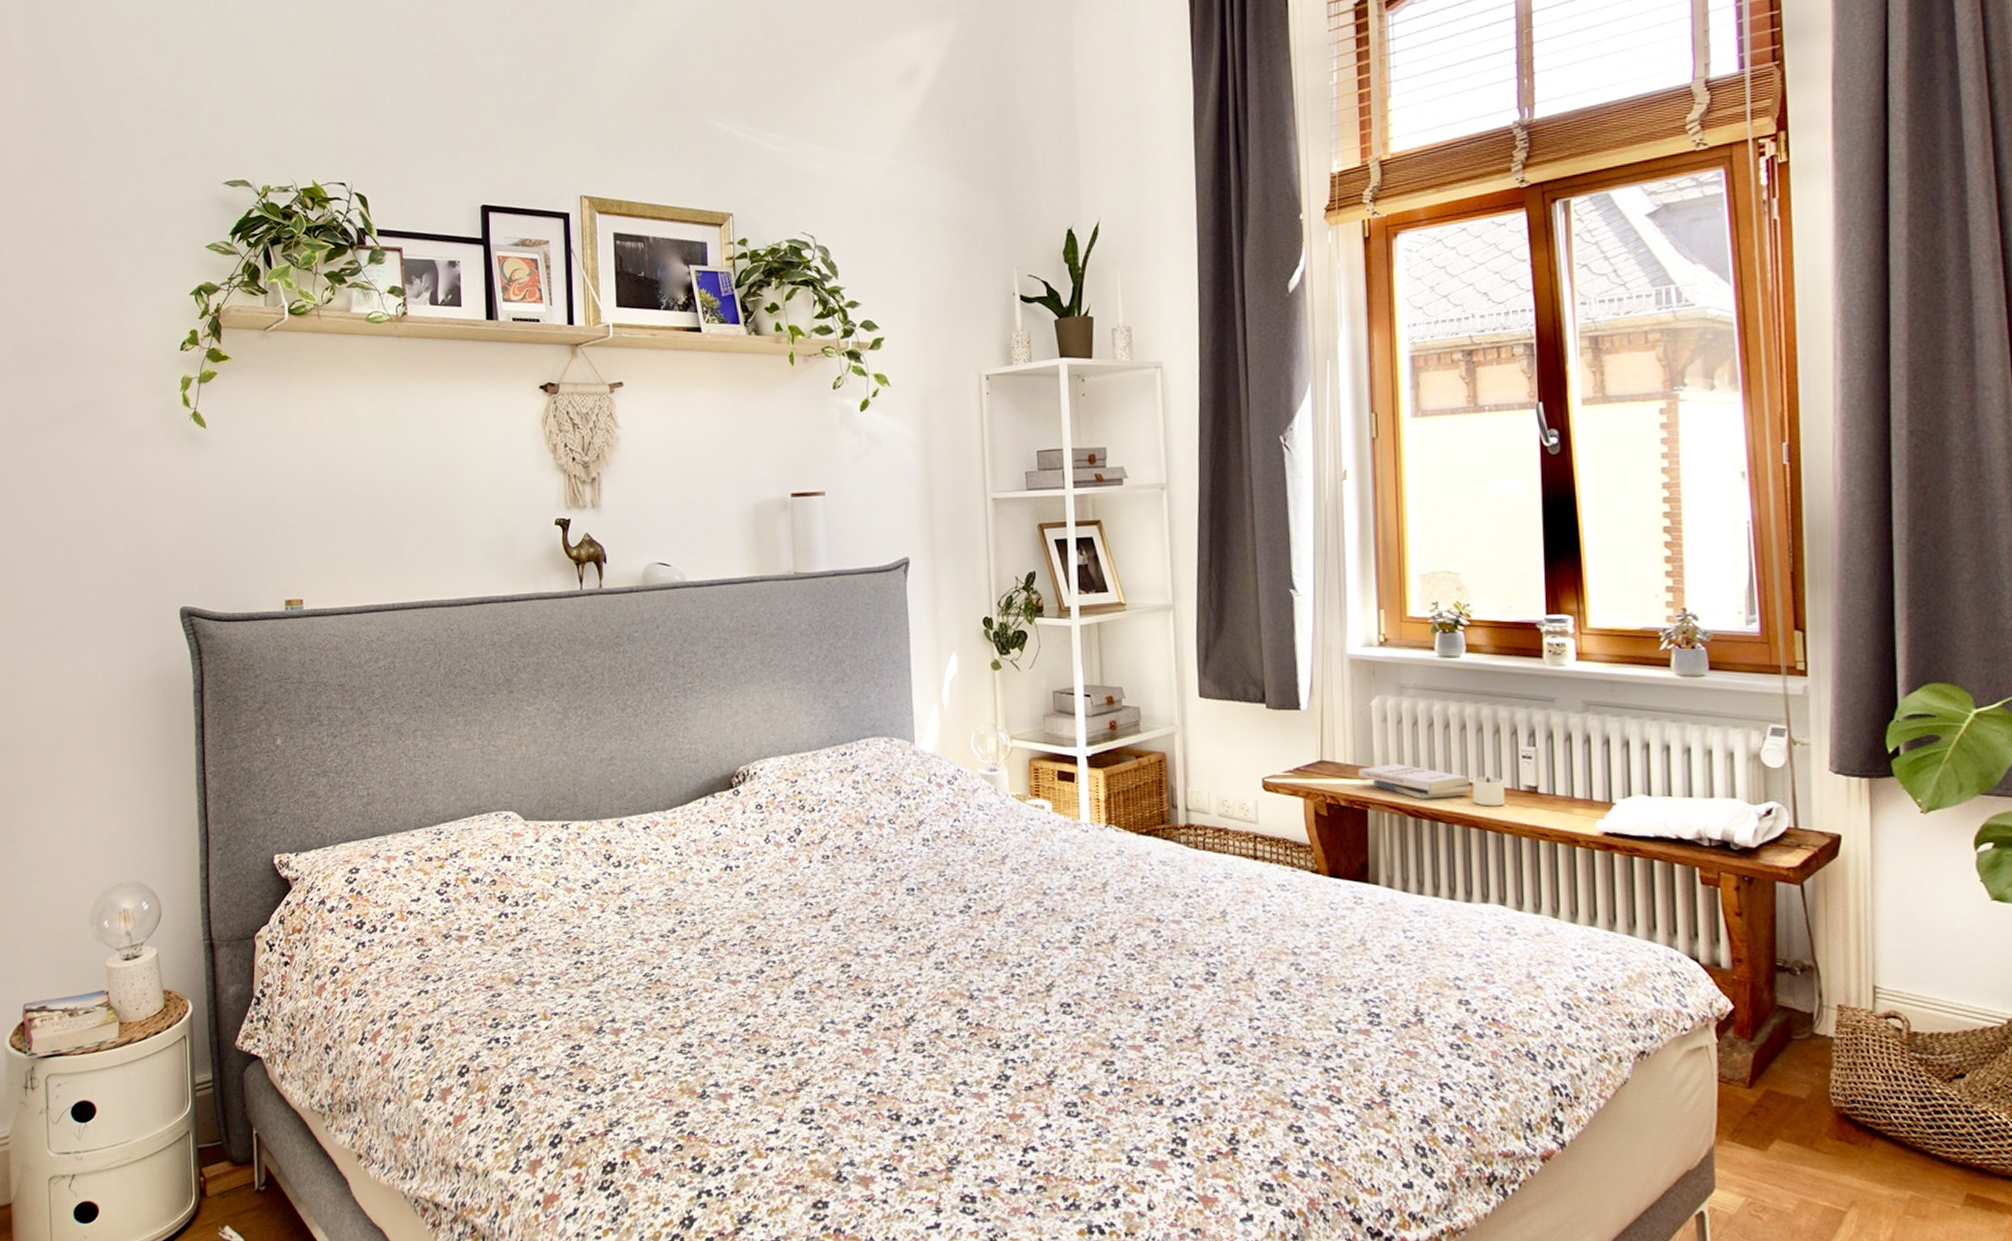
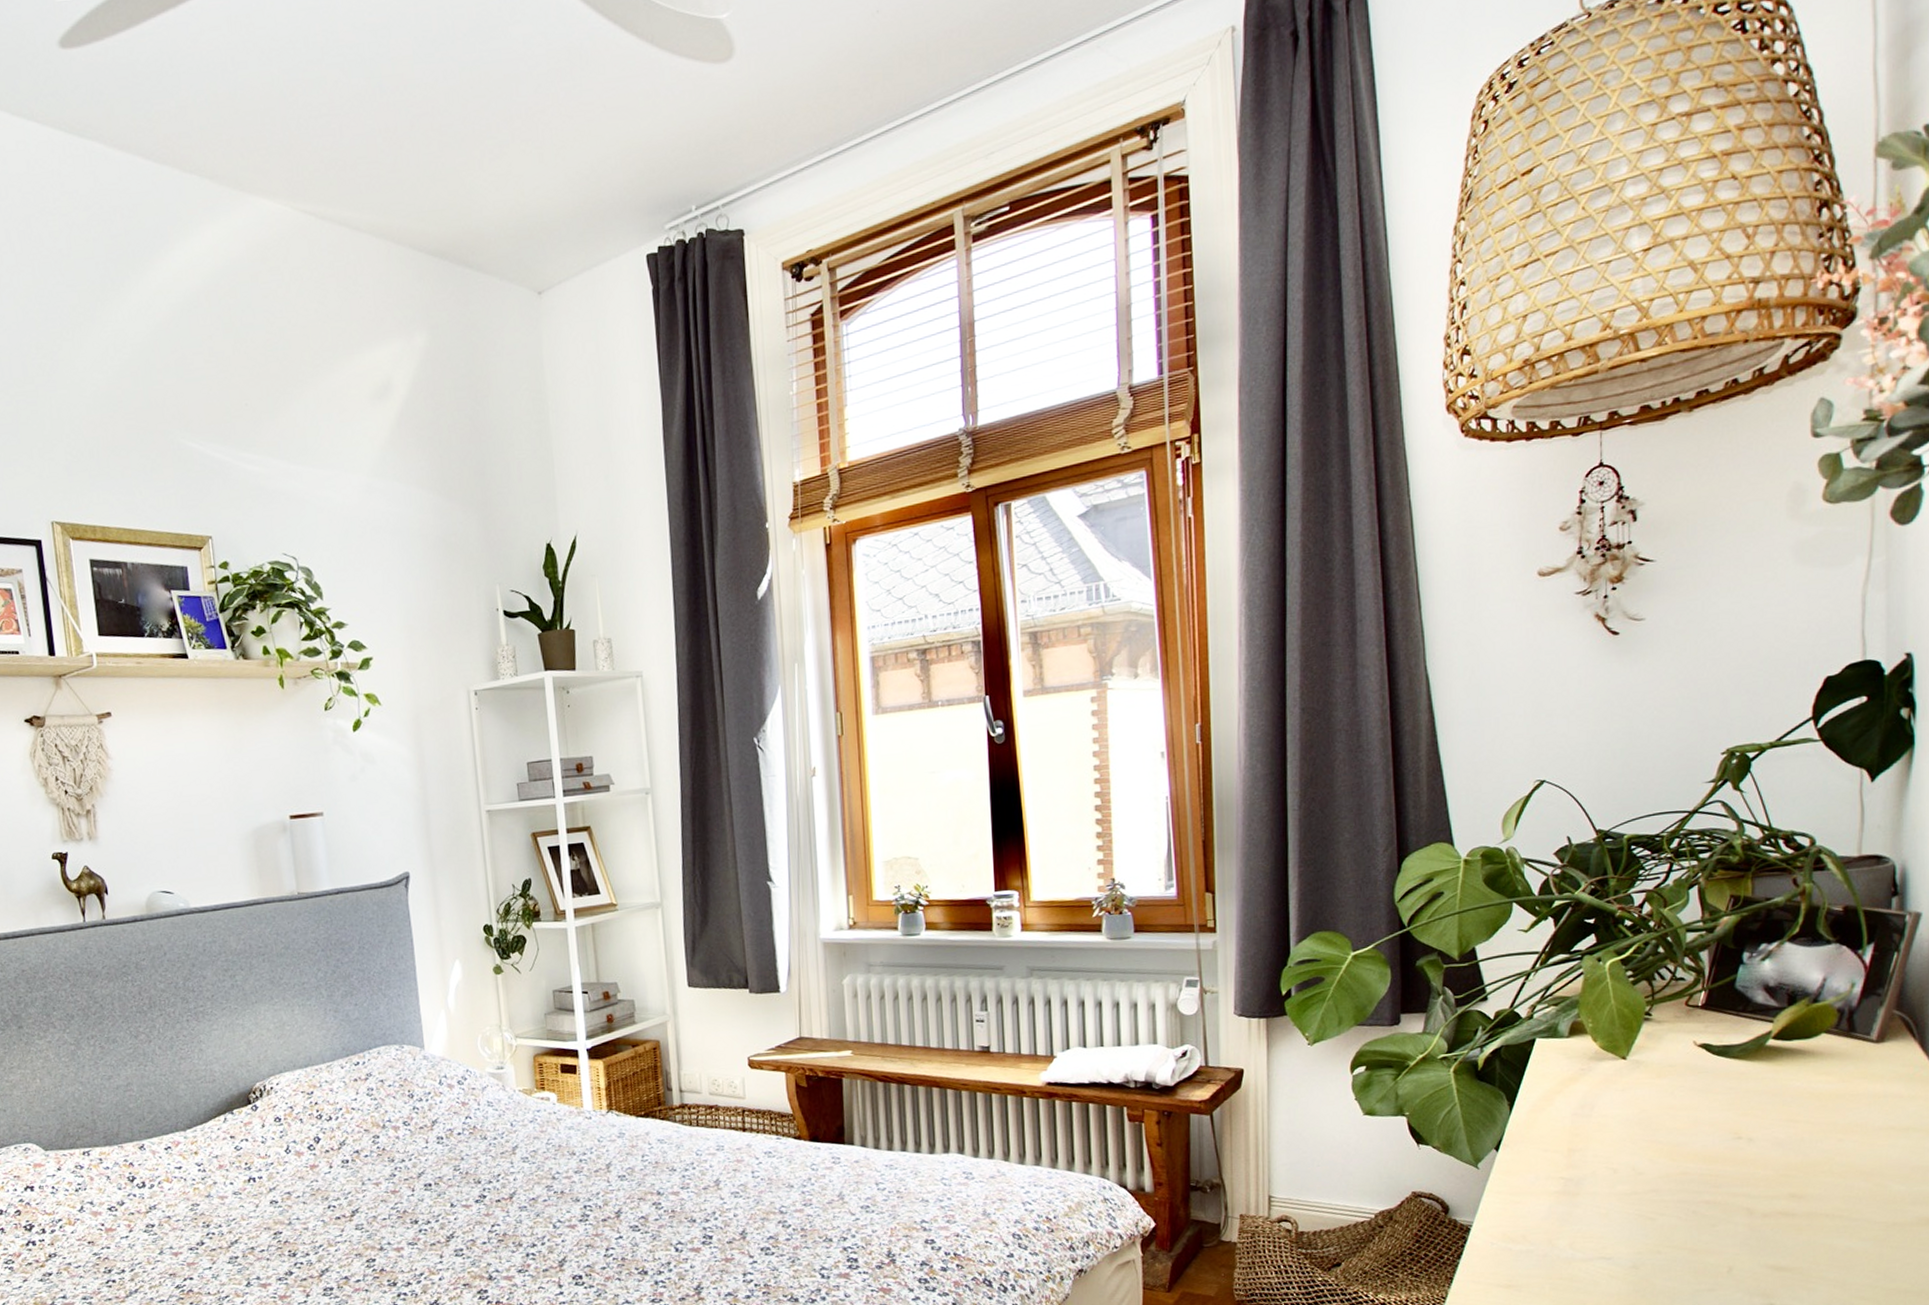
books: present [1358,764,1472,799] -> none [833,1035,934,1065]
candle: present [1472,777,1506,807] -> none [933,1041,963,1068]

